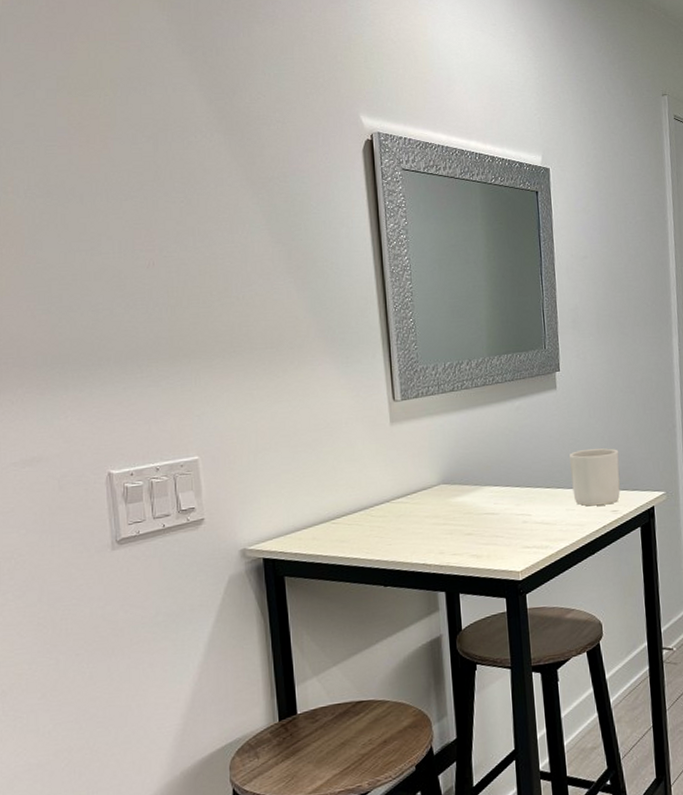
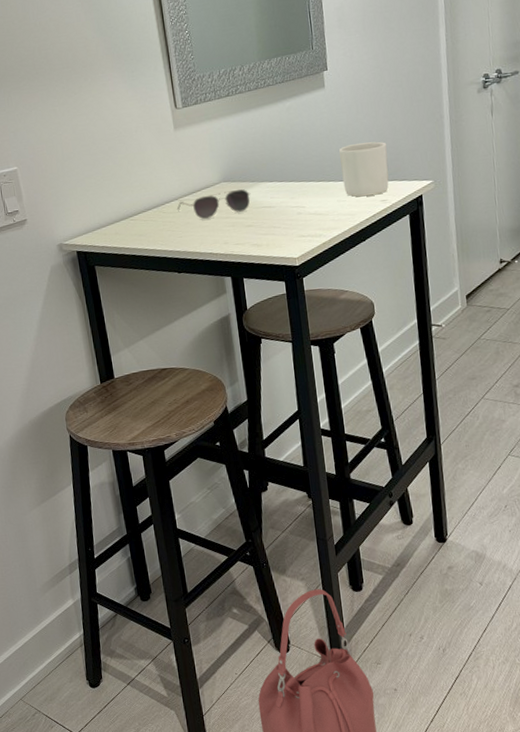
sunglasses: none [387,492,473,525] -> present [176,188,251,219]

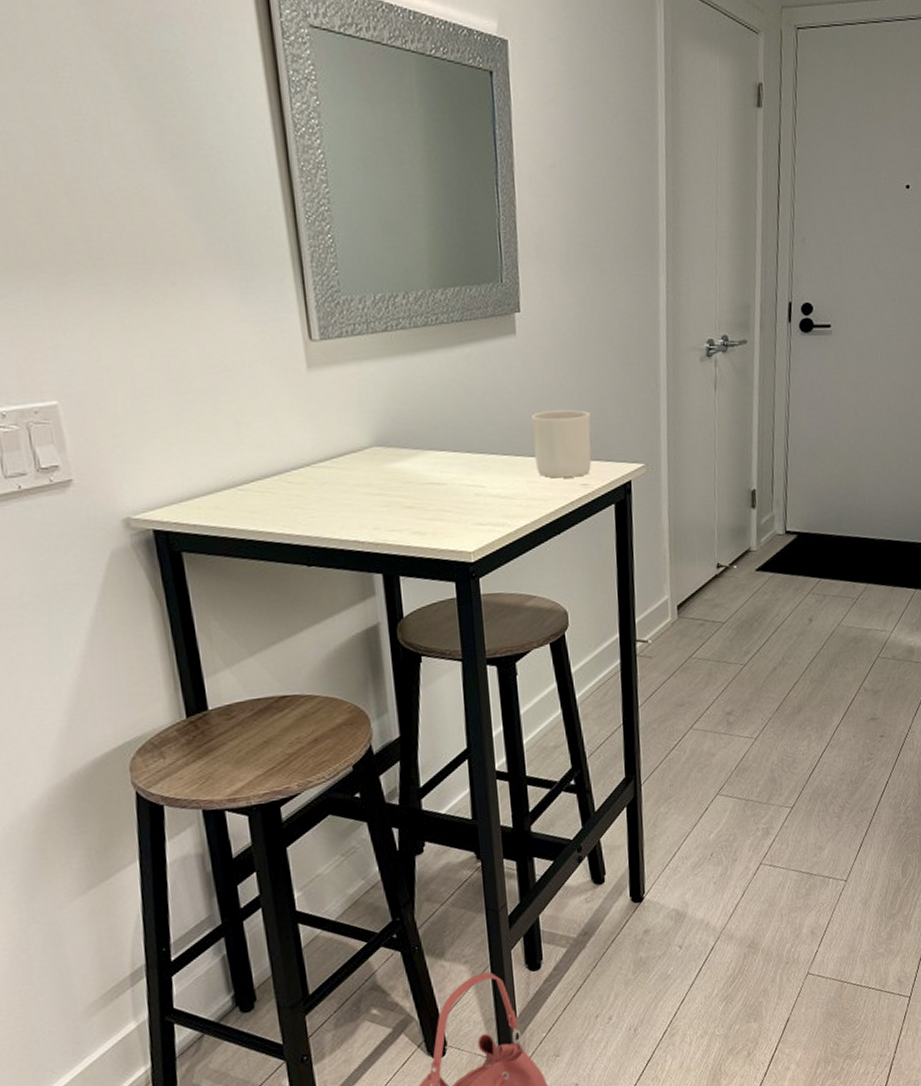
sunglasses: present [176,188,251,219] -> none [307,457,413,494]

